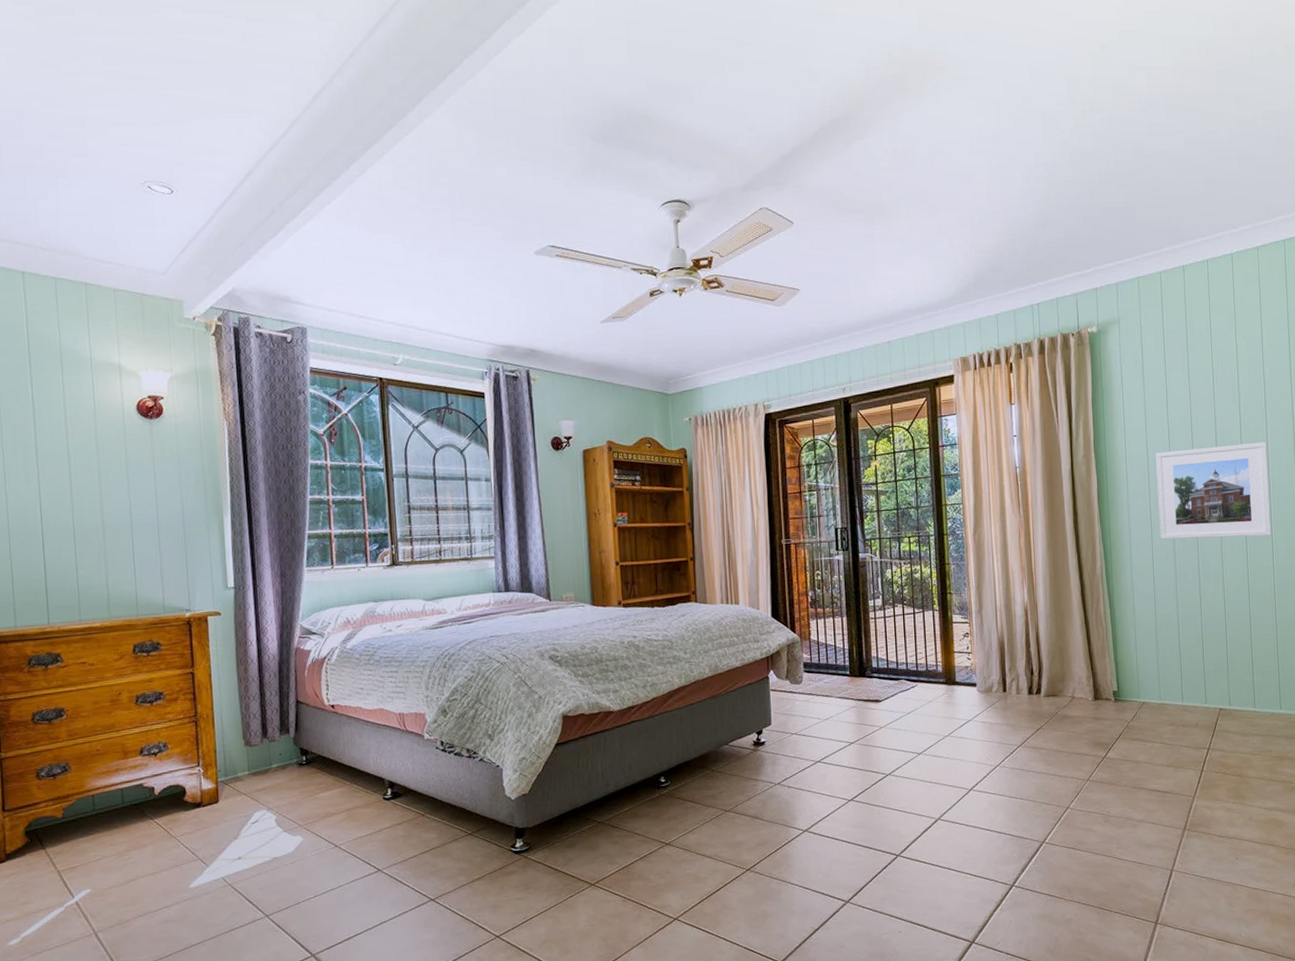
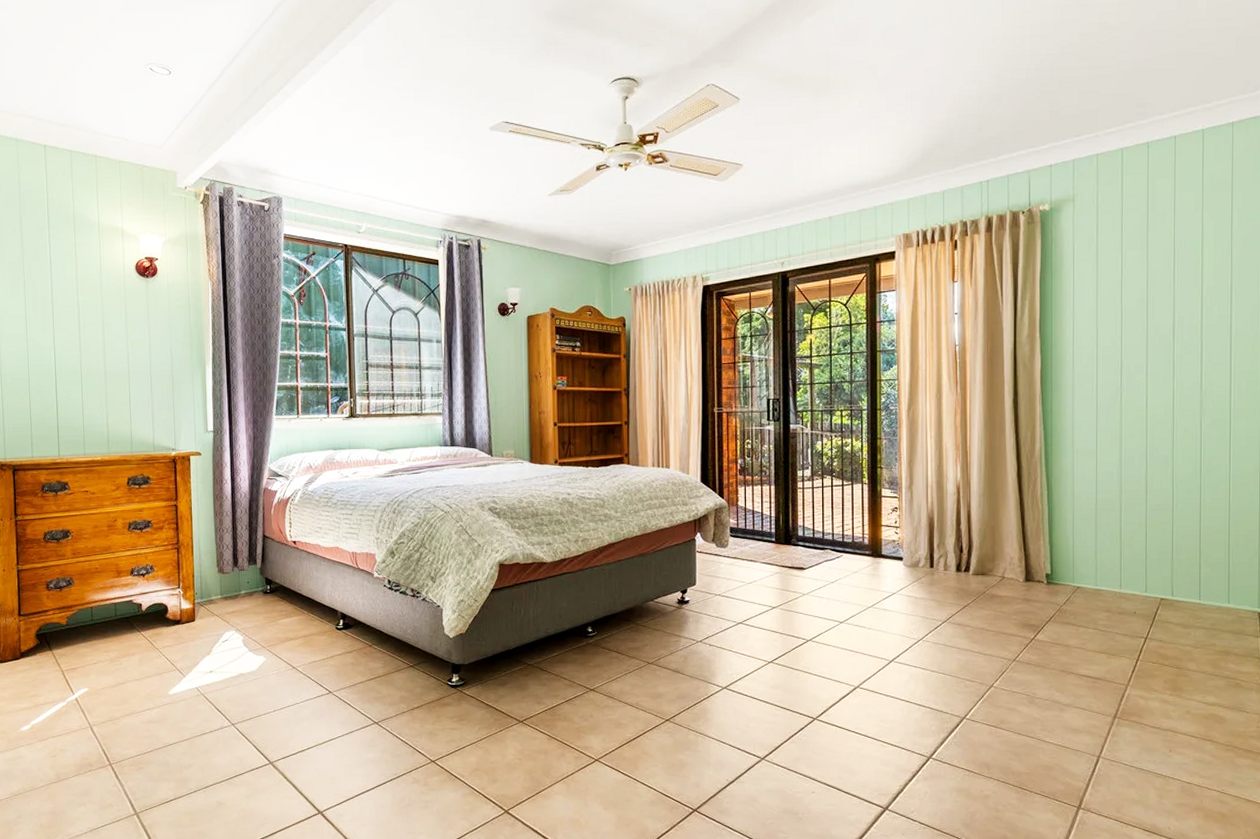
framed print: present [1155,442,1272,540] -> none [1105,326,1231,425]

